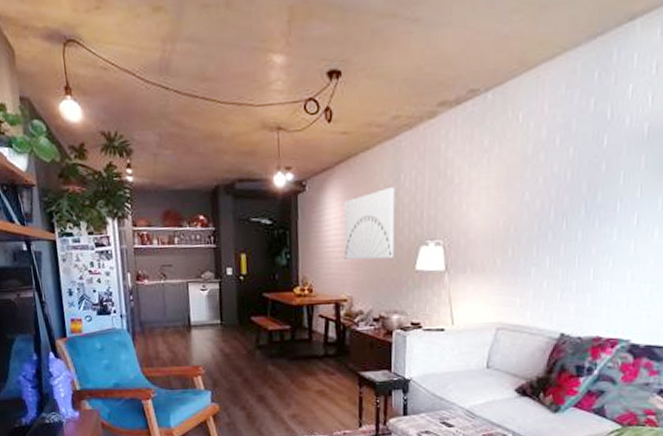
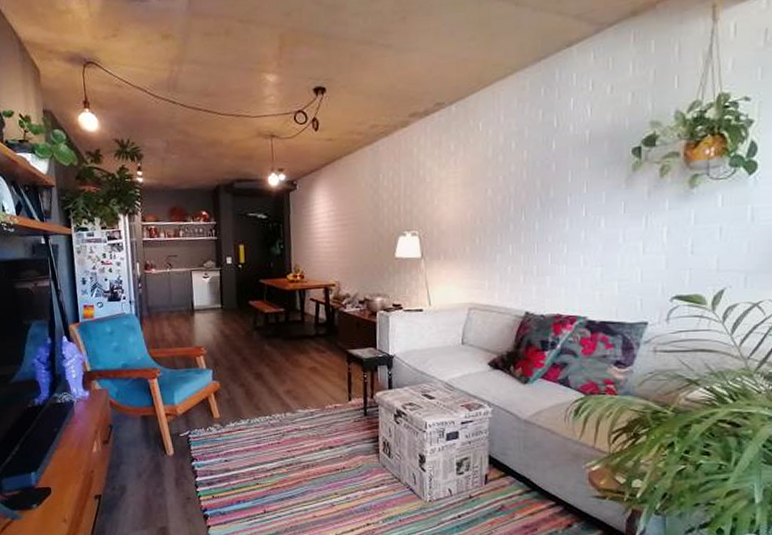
wall art: present [344,186,395,260] -> none [331,185,376,249]

